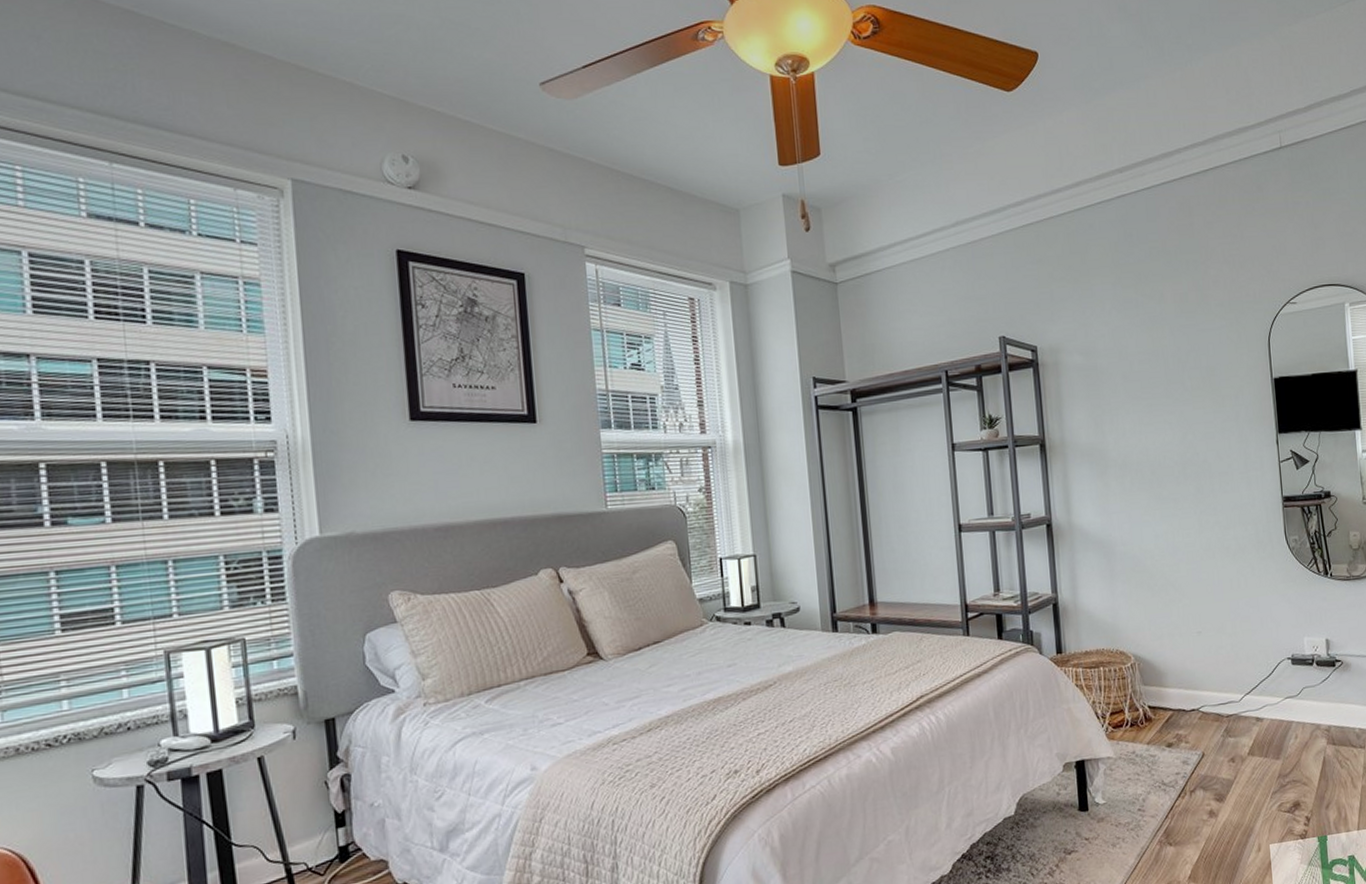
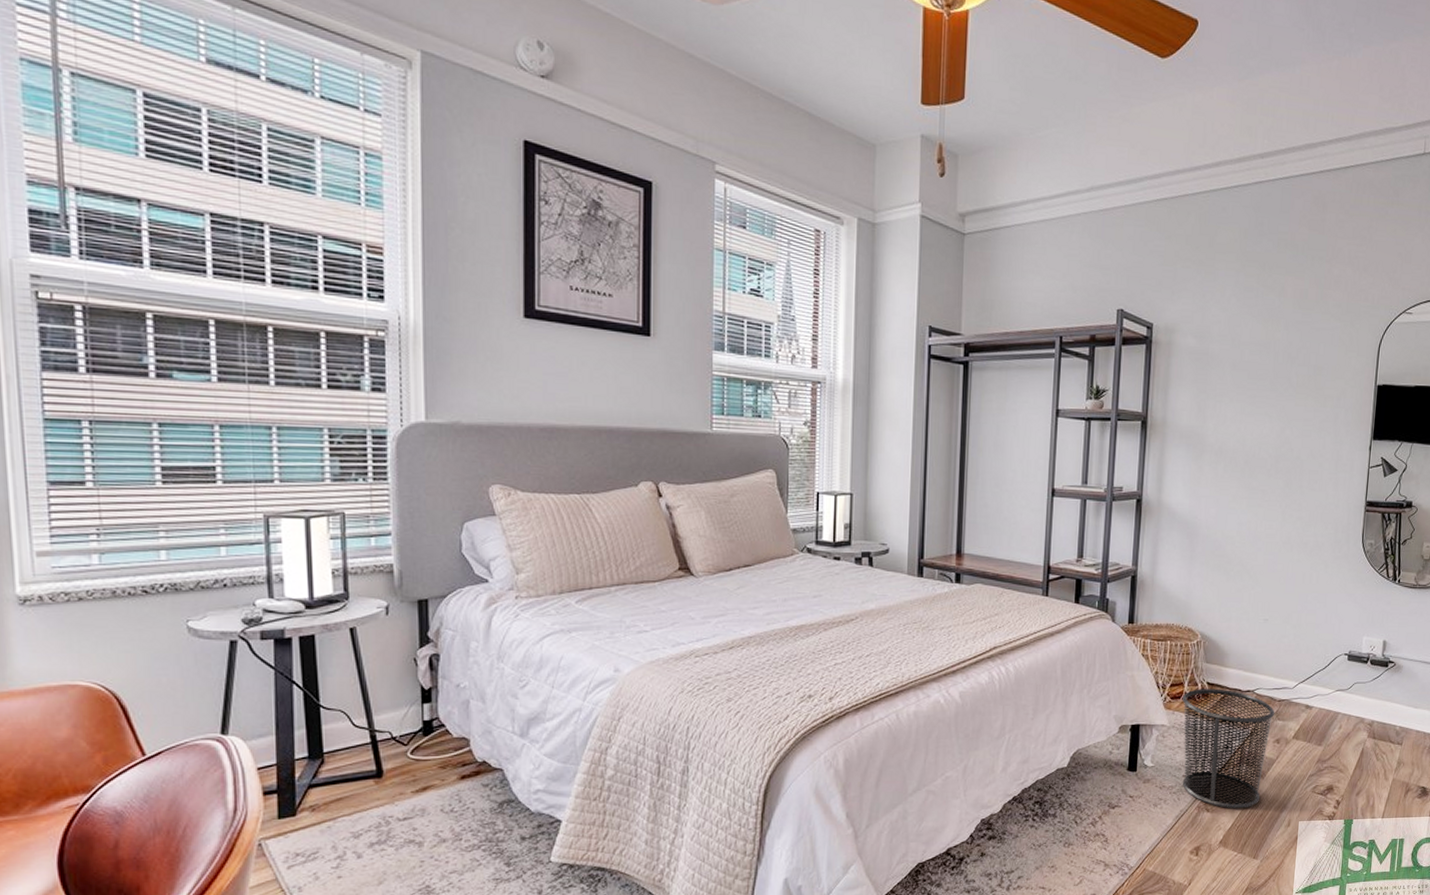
waste bin: none [1124,711,1225,840] -> present [1182,689,1275,809]

